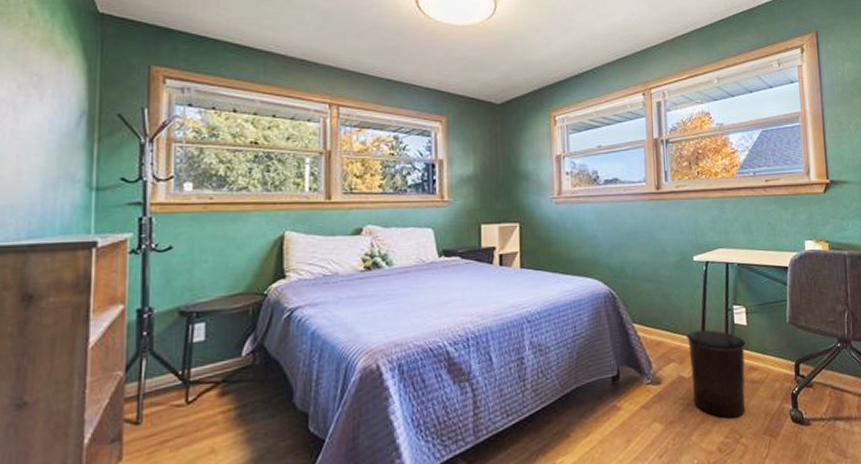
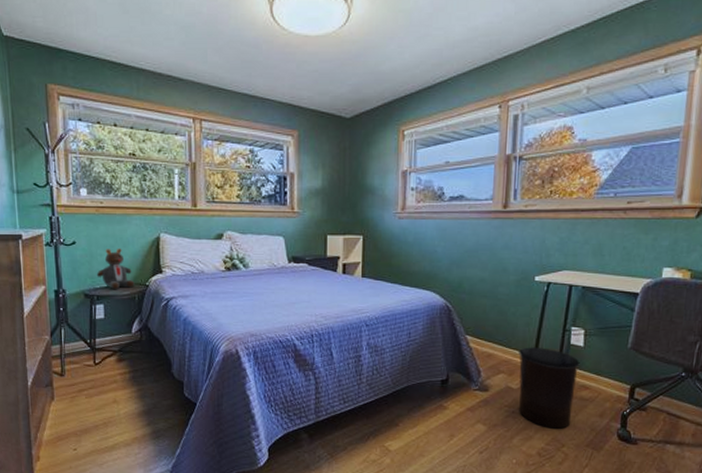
teddy bear: none [197,251,249,304] -> present [96,248,135,290]

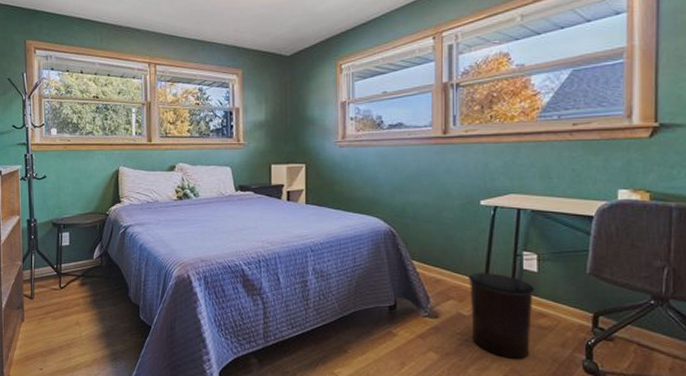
teddy bear: present [96,248,135,290] -> none [63,180,97,219]

